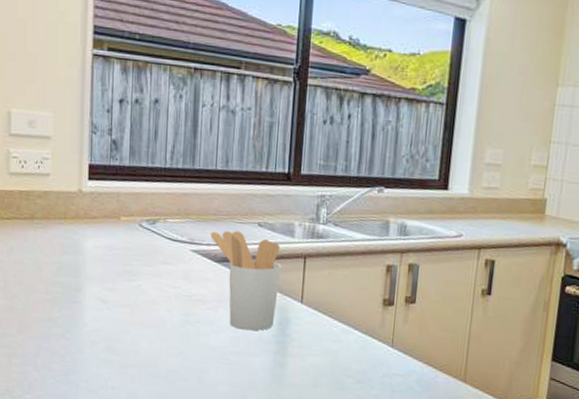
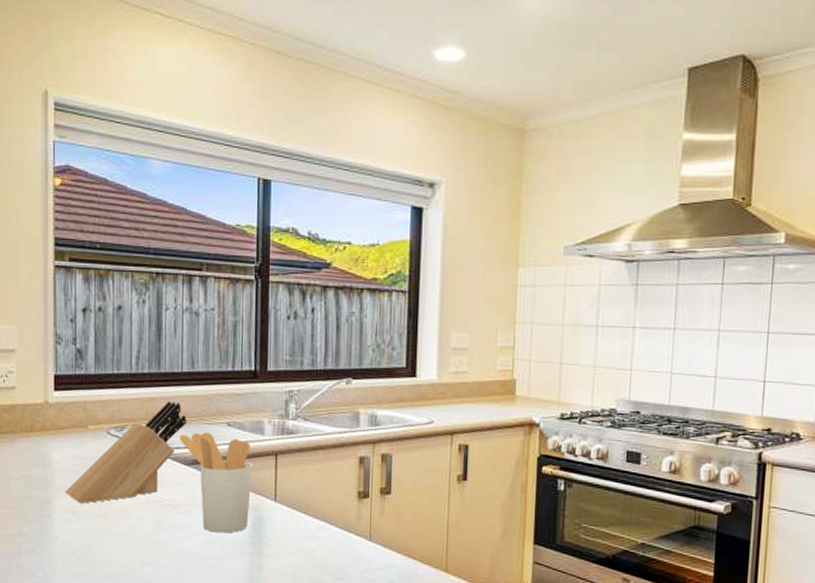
knife block: none [96,198,218,293] -> present [65,401,186,504]

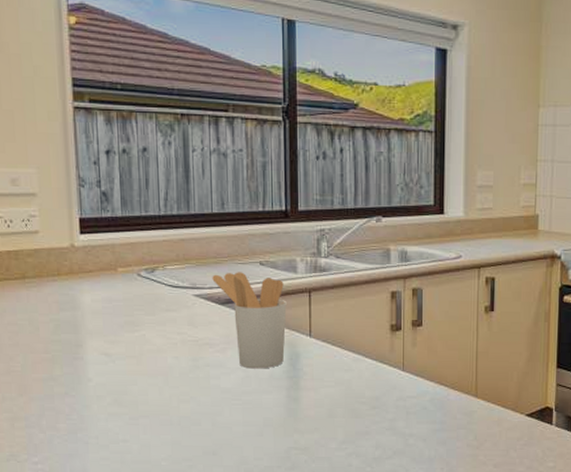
knife block: present [65,401,186,504] -> none [97,242,218,345]

